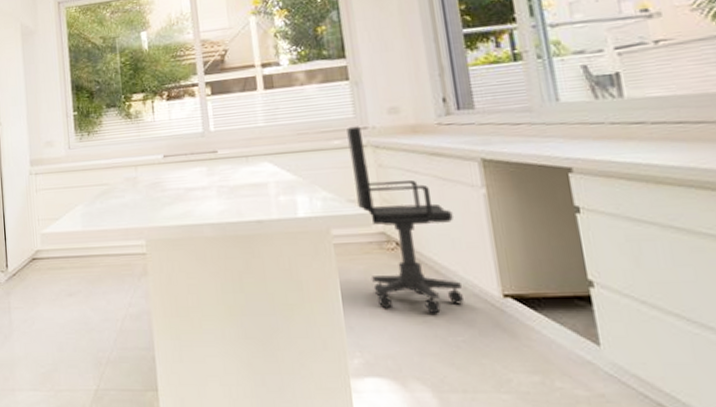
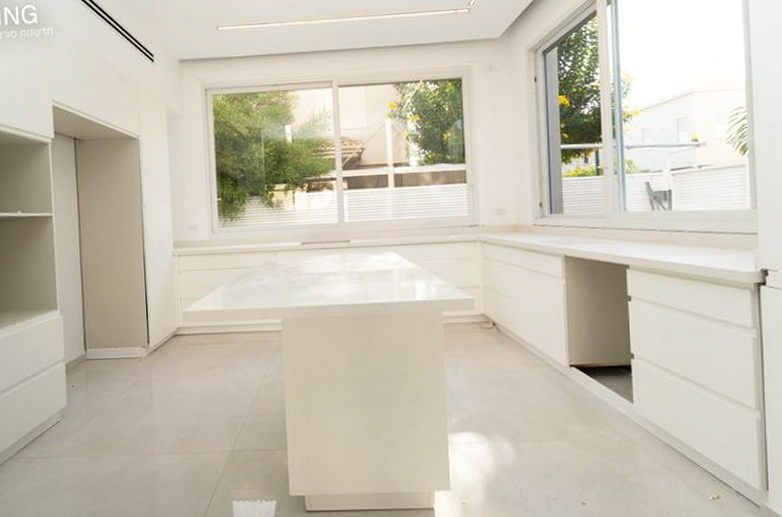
office chair: present [346,126,464,314] -> none [460,223,540,381]

